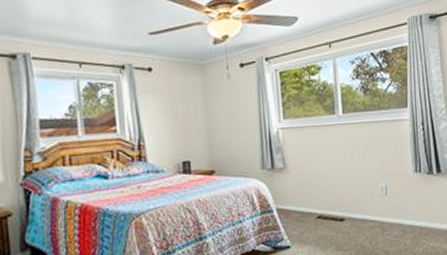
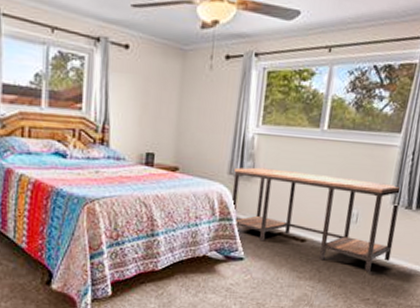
desk: none [266,154,425,240] -> present [232,167,401,273]

